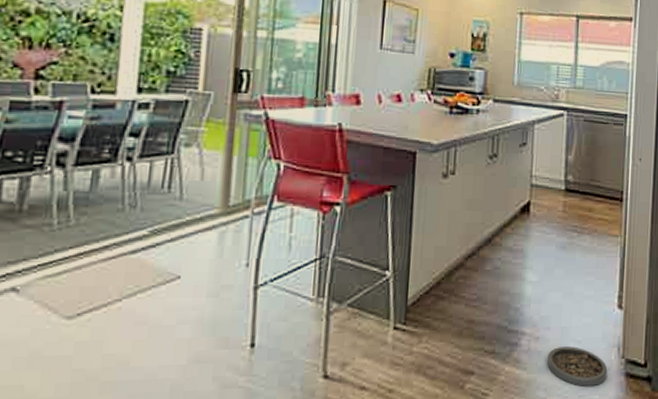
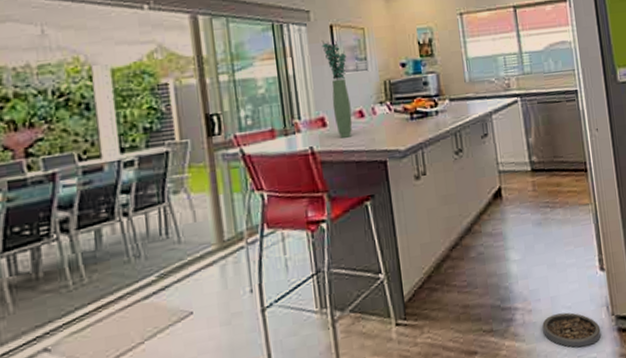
vase: none [370,13,395,120] -> present [321,40,353,138]

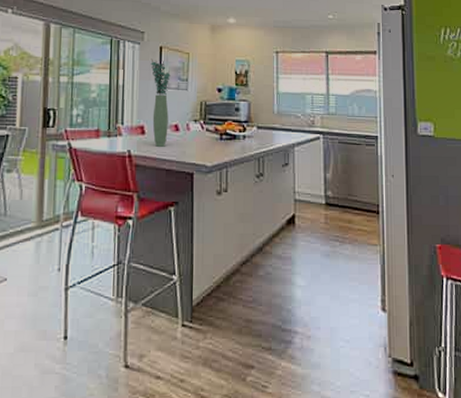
pet bowl: present [542,312,601,348] -> none [319,345,376,382]

